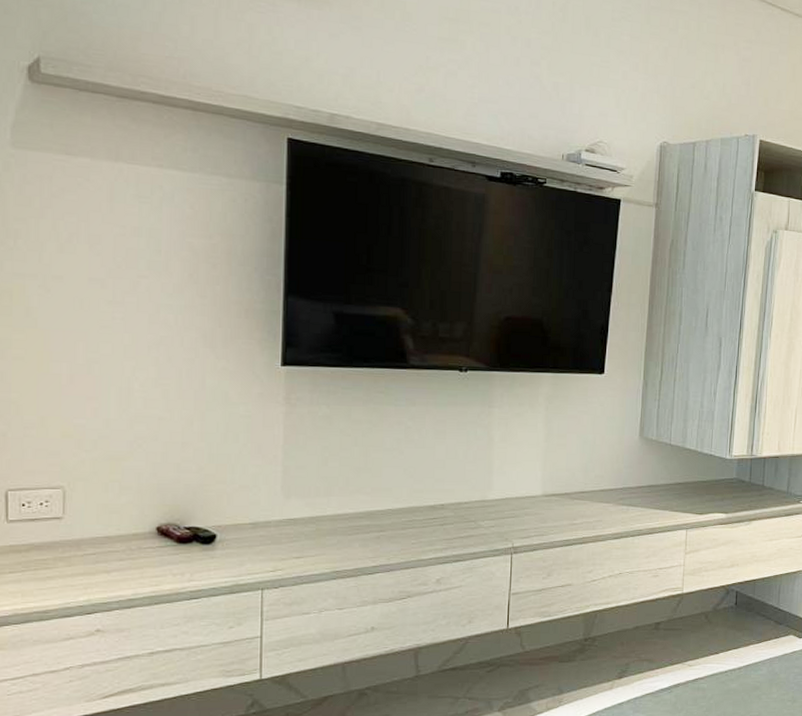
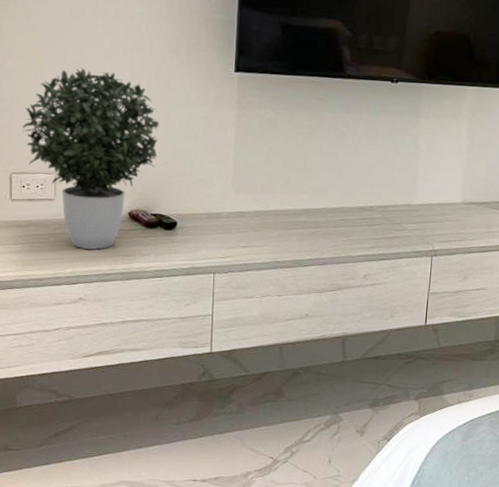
potted plant: none [22,367,193,572] -> present [23,68,160,250]

